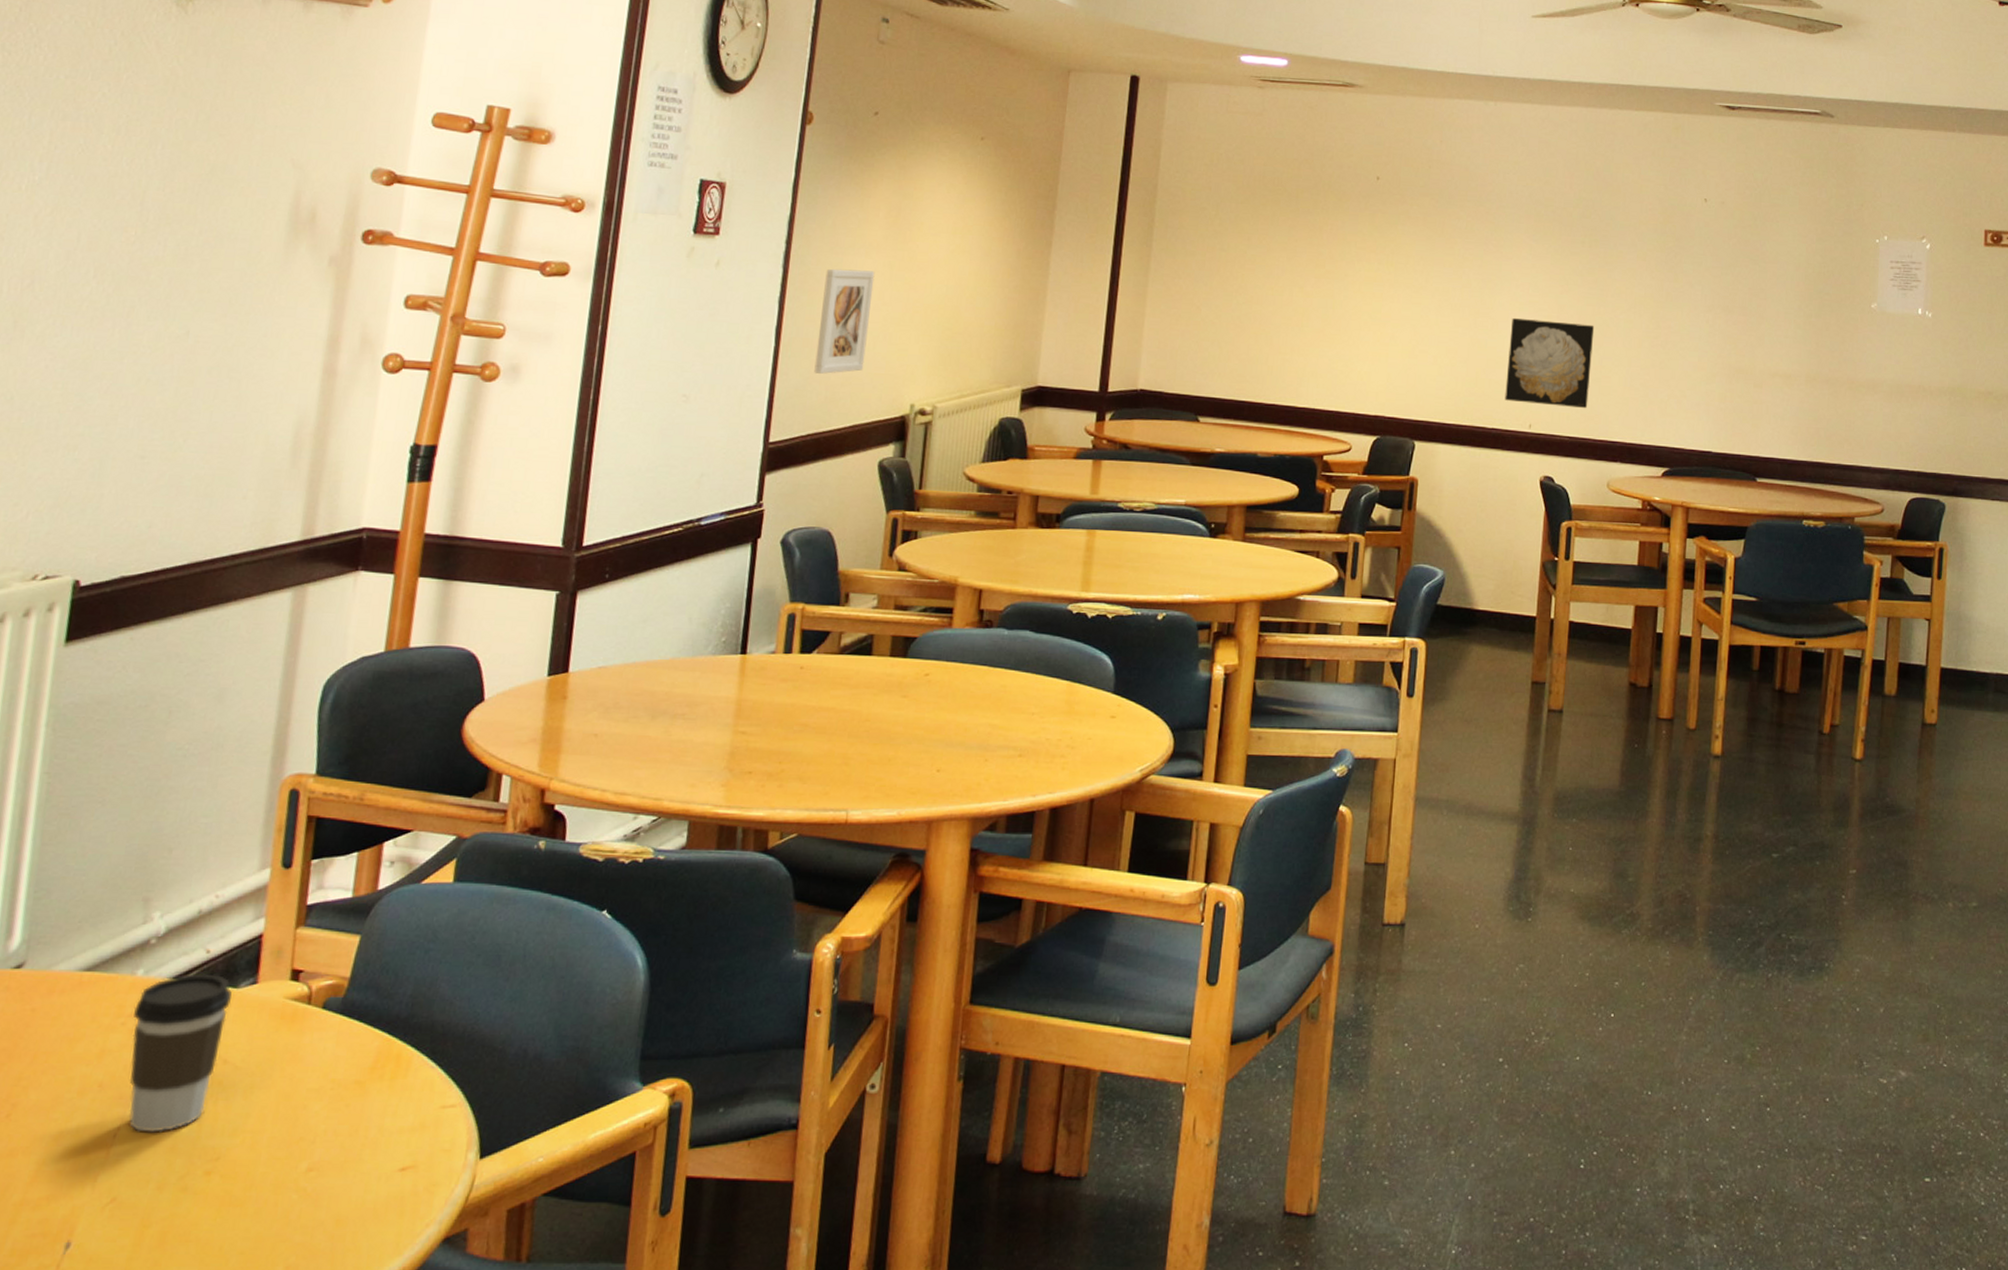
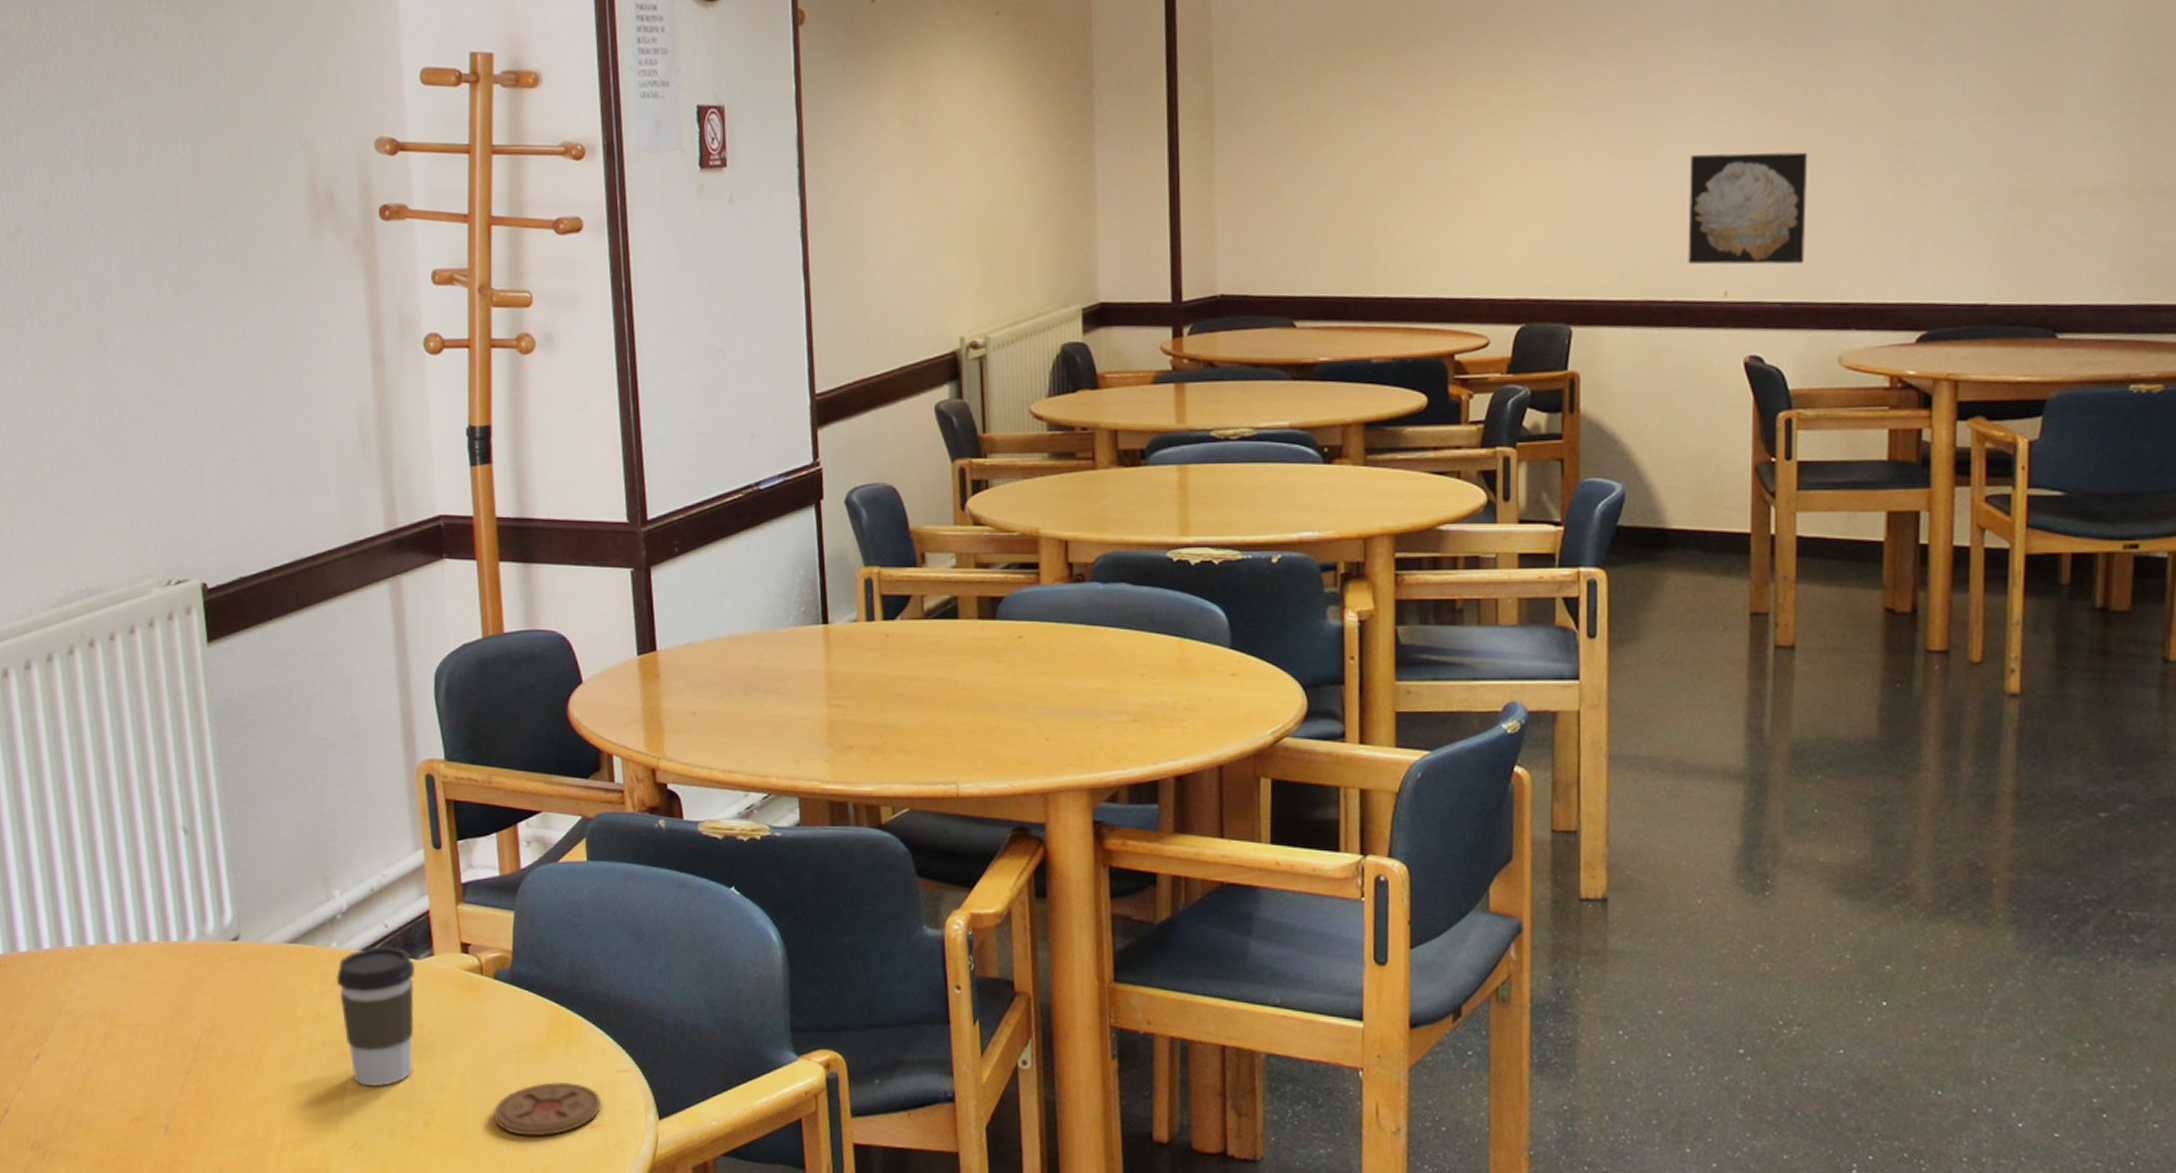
coaster: none [288,1120,418,1182] -> present [493,1081,602,1136]
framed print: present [814,269,875,374] -> none [846,188,903,312]

